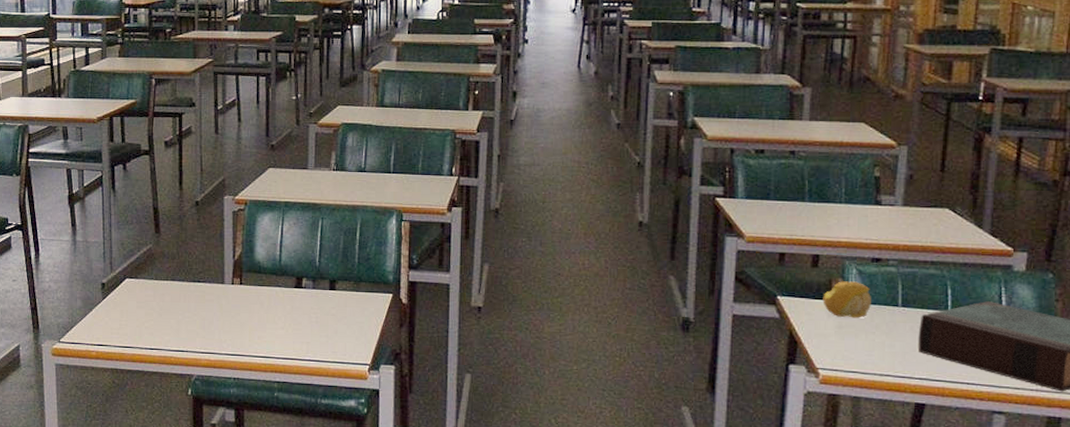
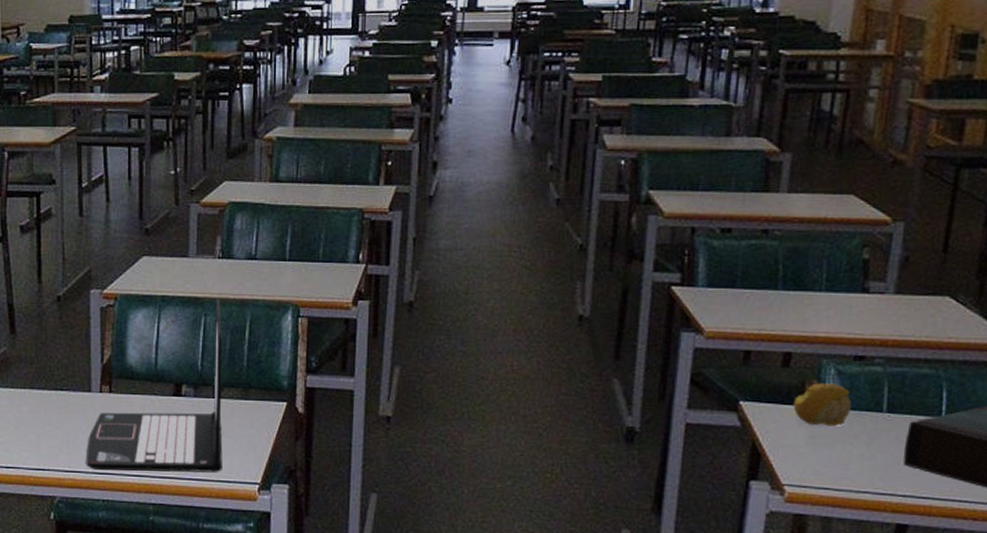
laptop: none [219,204,338,355] -> present [86,298,223,473]

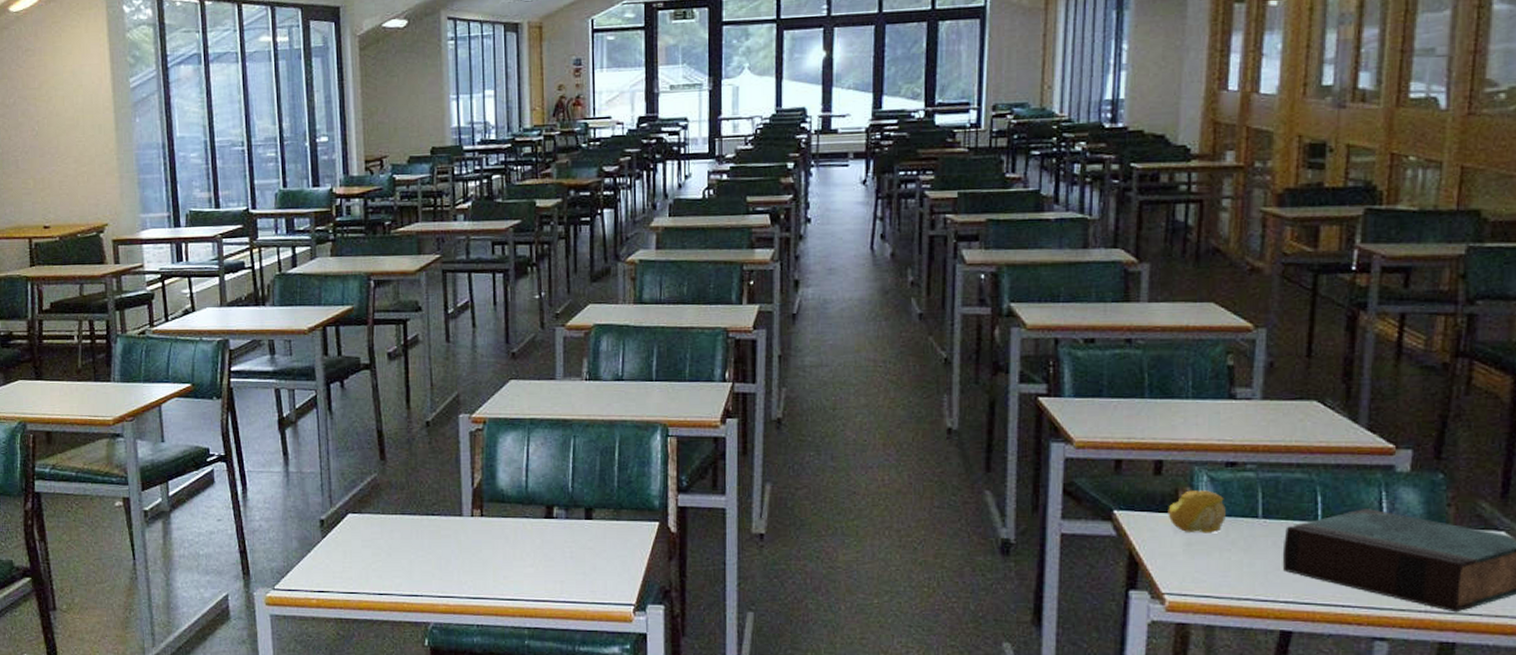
laptop: present [86,298,223,473] -> none [459,420,597,595]

